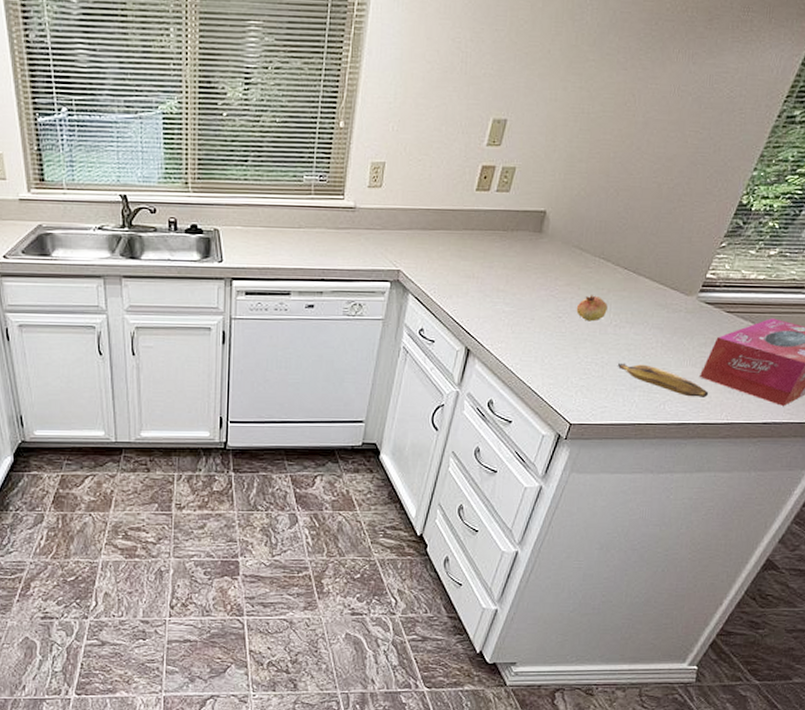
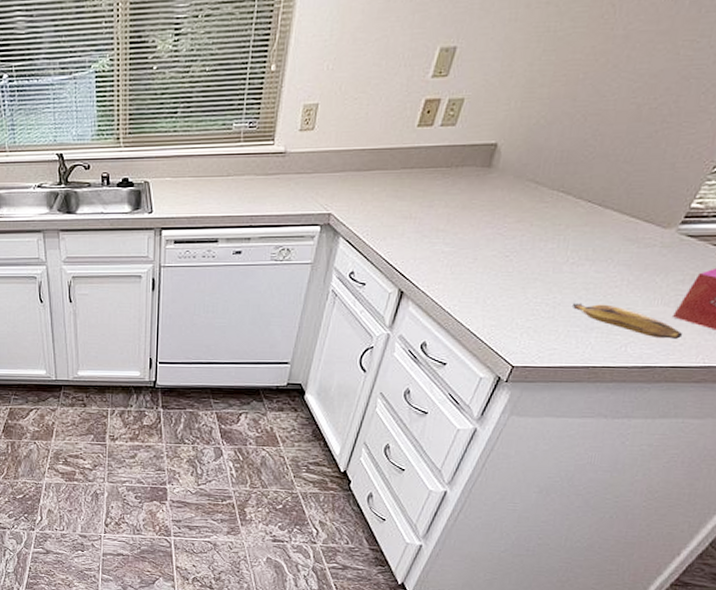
fruit: present [576,295,608,322] -> none [526,232,565,260]

